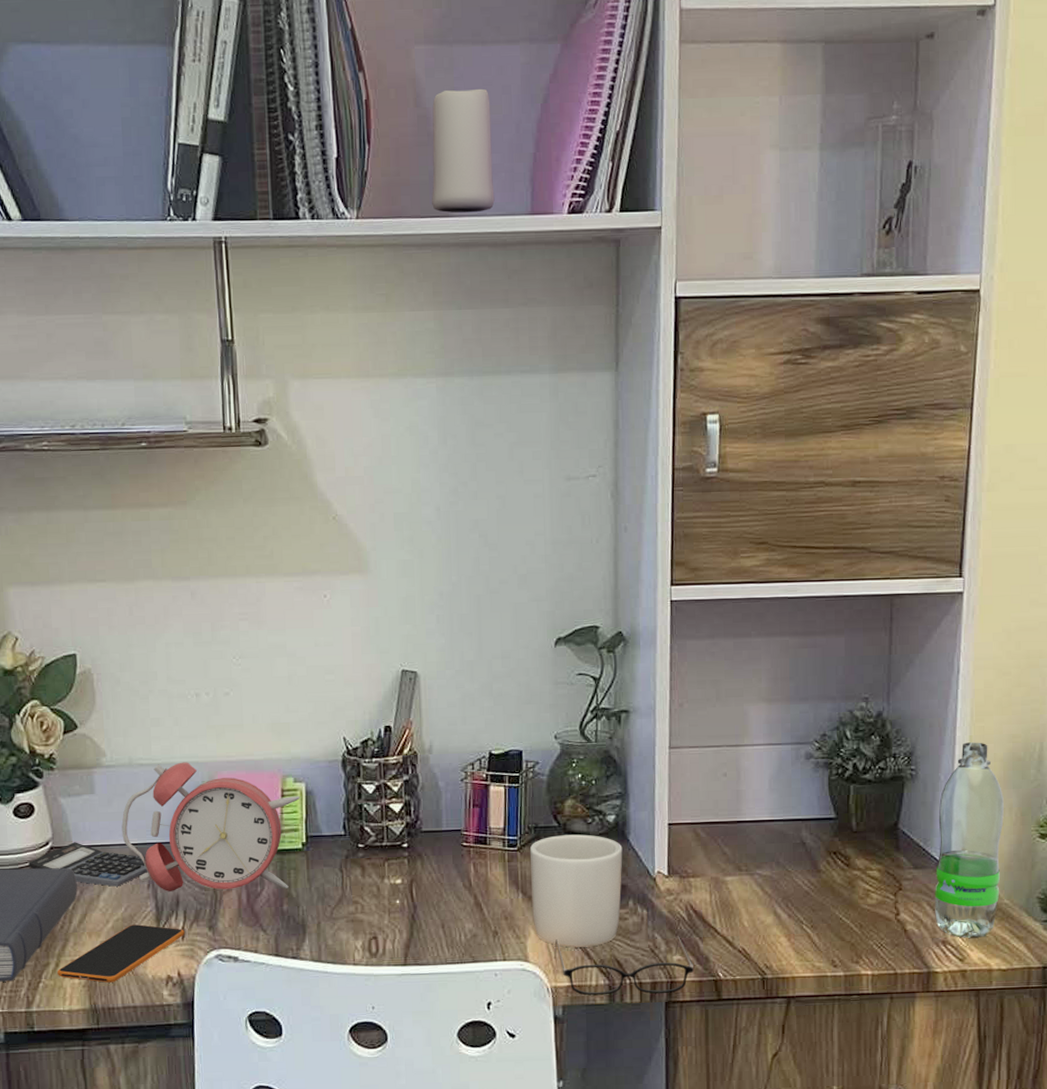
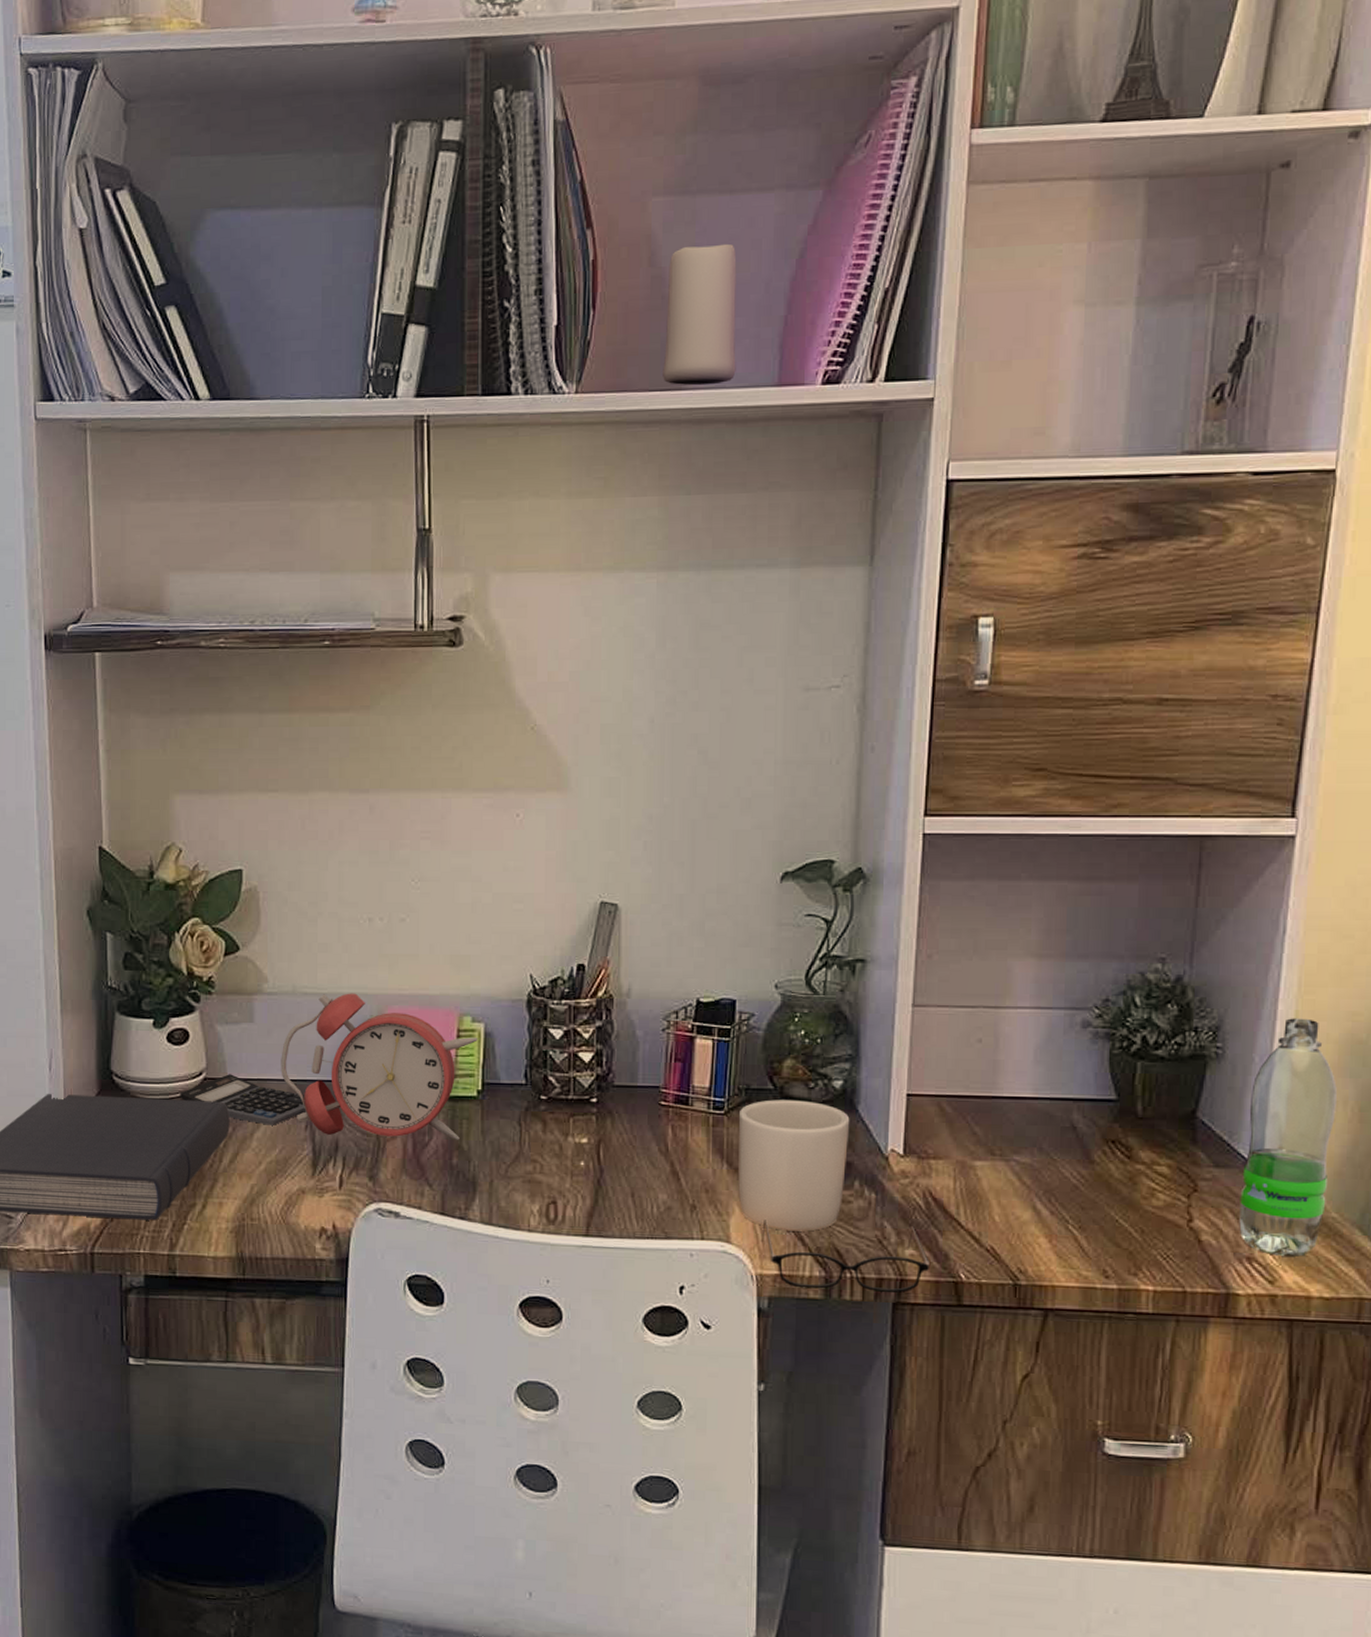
smartphone: present [57,924,185,983] -> none [204,1168,342,1230]

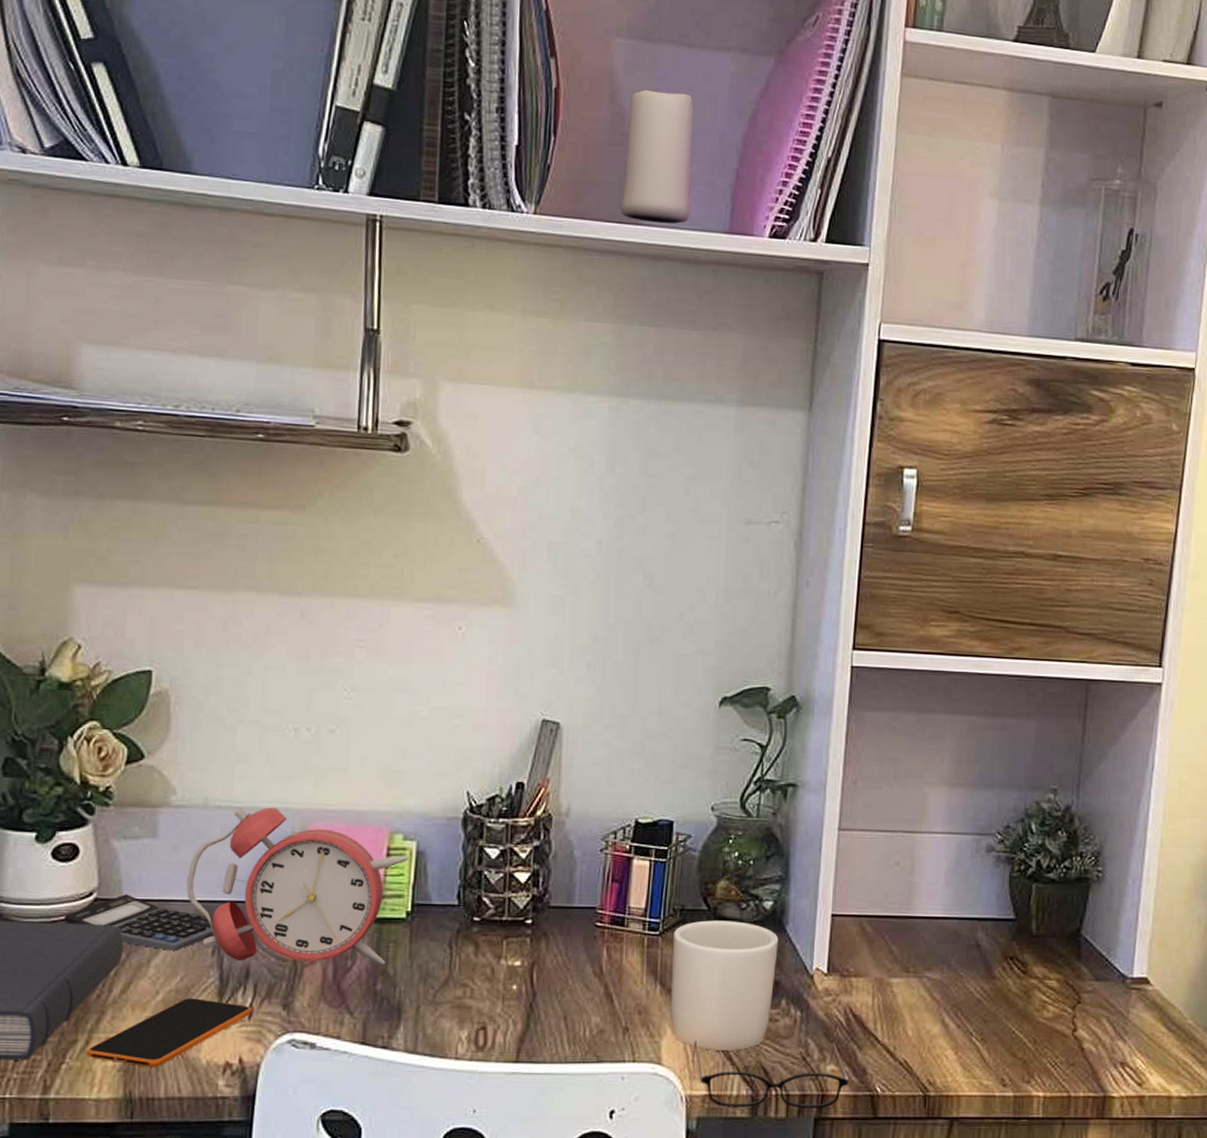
smartphone: none [204,1168,342,1230] -> present [86,998,252,1067]
bottle: present [1239,1018,1337,1257] -> none [1114,845,1193,1060]

